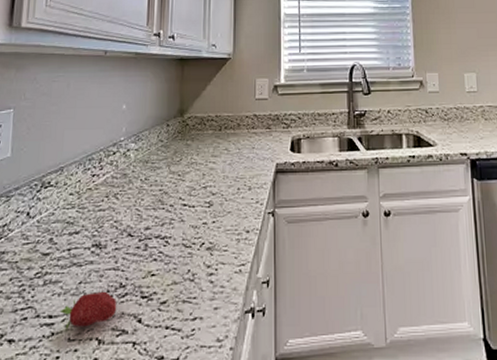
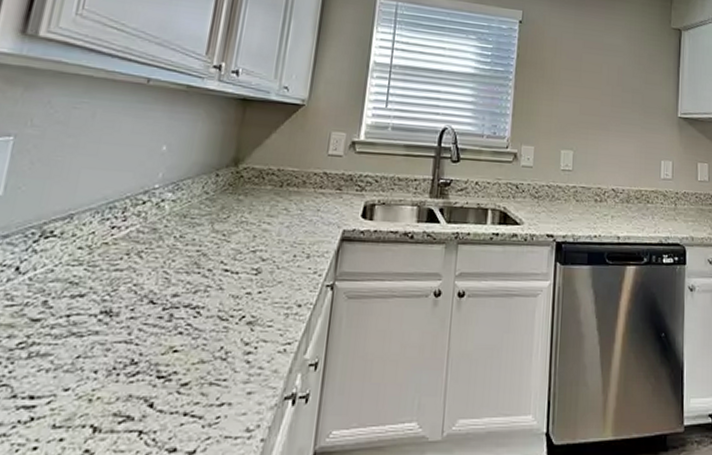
fruit: present [59,291,117,330] -> none [45,368,124,415]

